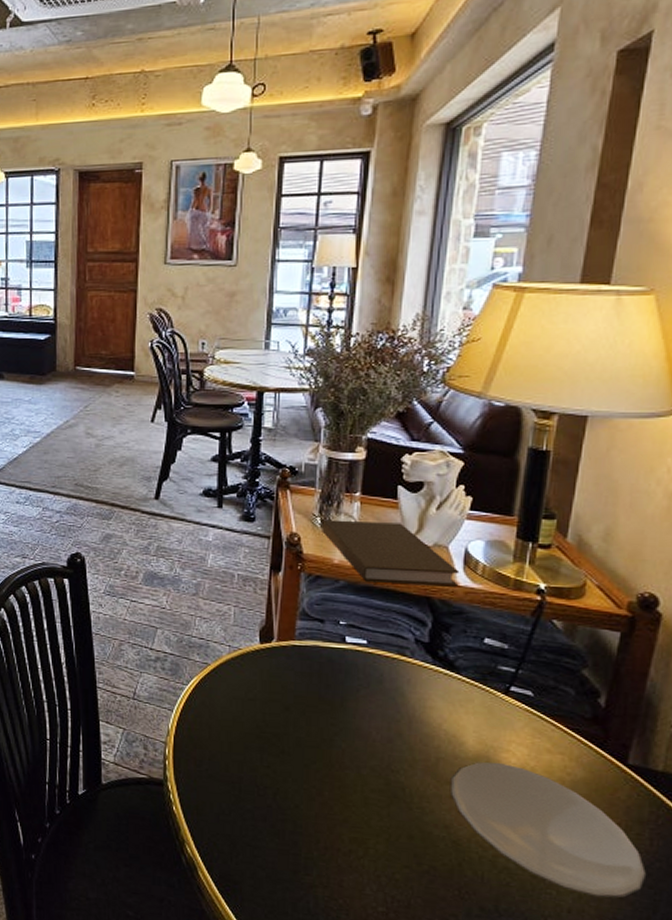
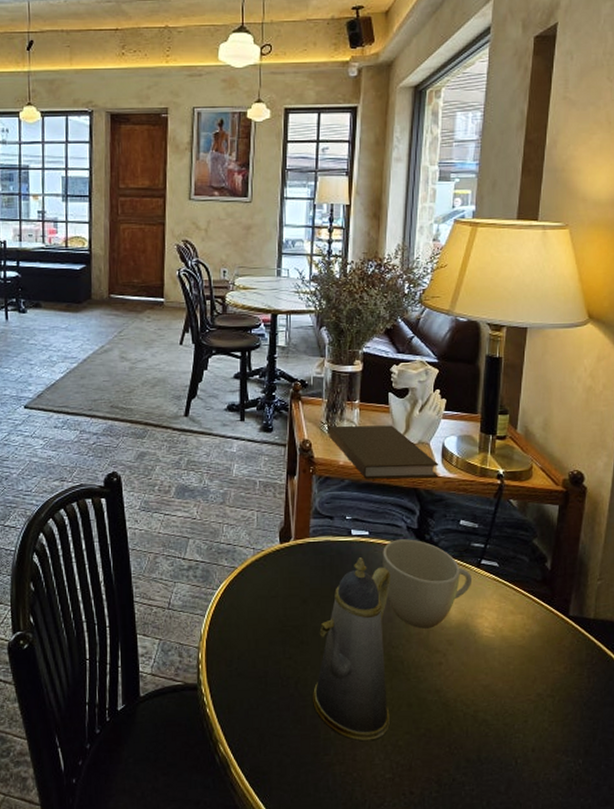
coffee pot: none [292,668,392,869] -> present [312,557,391,742]
cup: none [383,652,497,756] -> present [383,539,471,629]
saucer: present [449,762,647,898] -> none [438,627,587,734]

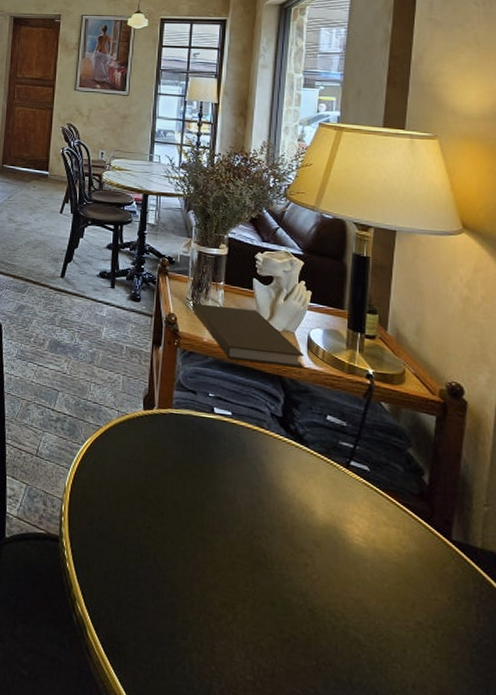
coffee pot: present [312,557,391,742] -> none [170,437,253,635]
cup: present [383,539,471,629] -> none [245,424,340,525]

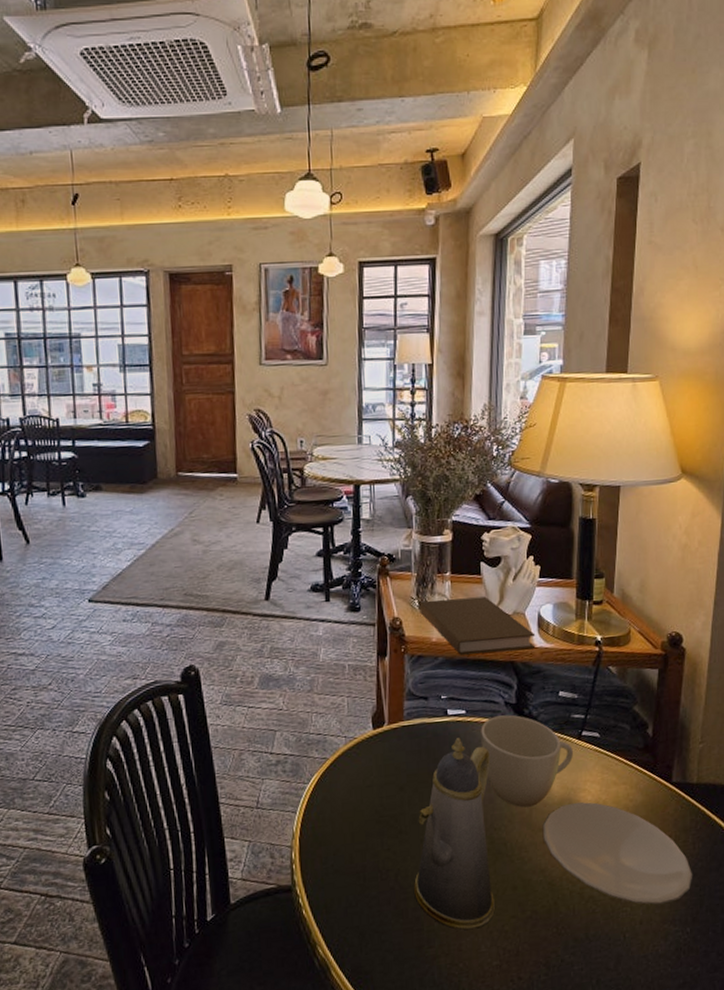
coffee pot: none [170,437,253,635] -> present [413,738,496,931]
cup: none [245,424,340,525] -> present [481,714,573,808]
saucer: none [304,531,478,675] -> present [542,802,693,905]

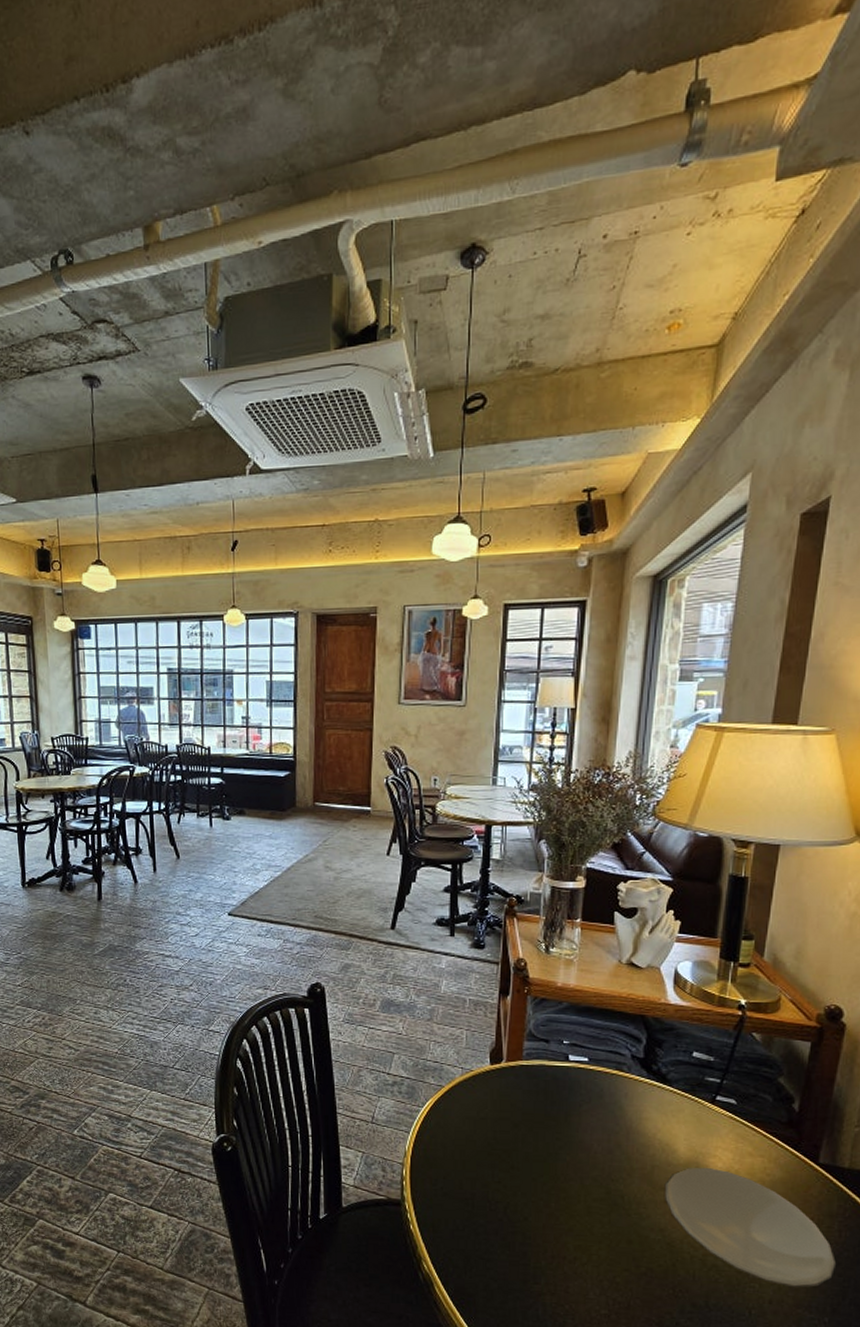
coffee pot: present [413,738,496,931] -> none [522,1084,611,1275]
book: present [419,596,536,655] -> none [546,945,671,1005]
cup: present [481,714,573,808] -> none [603,1068,704,1164]

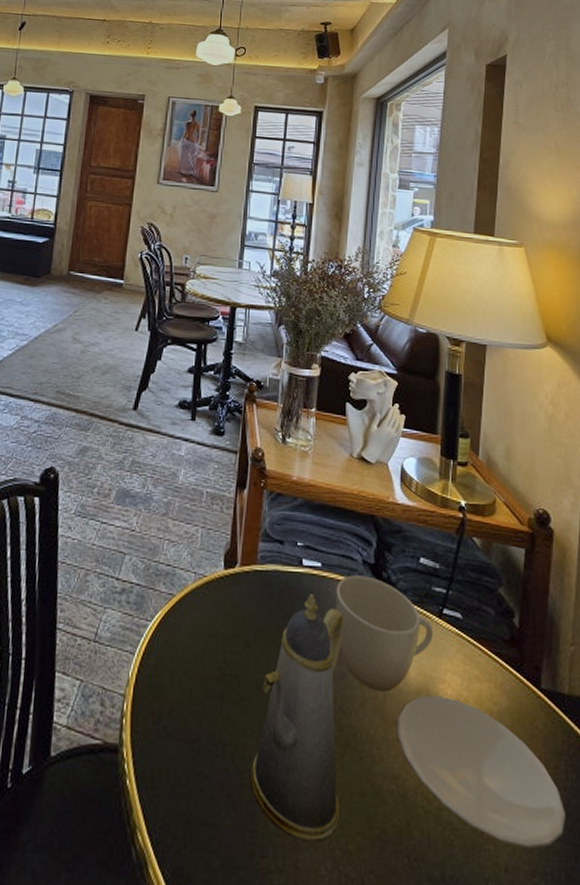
coffee pot: none [522,1084,611,1275] -> present [250,594,344,842]
cup: none [603,1068,704,1164] -> present [335,575,433,692]

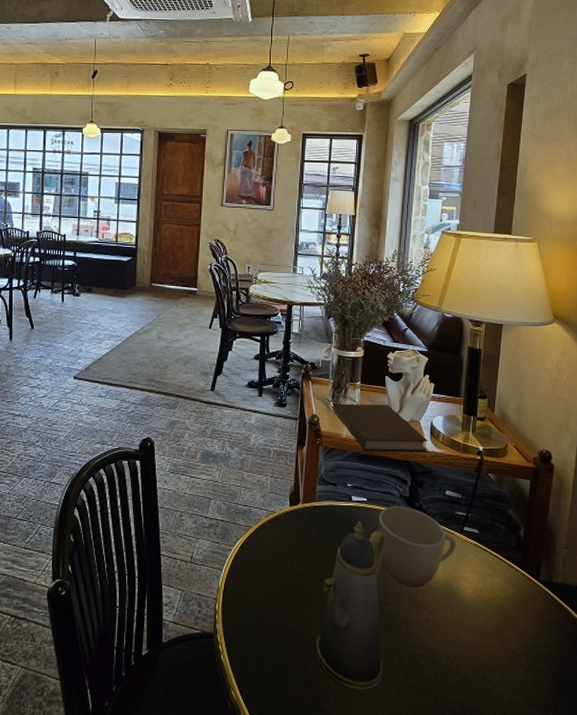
book: none [283,434,398,505] -> present [334,403,428,452]
saucer: present [396,695,567,849] -> none [426,588,557,689]

